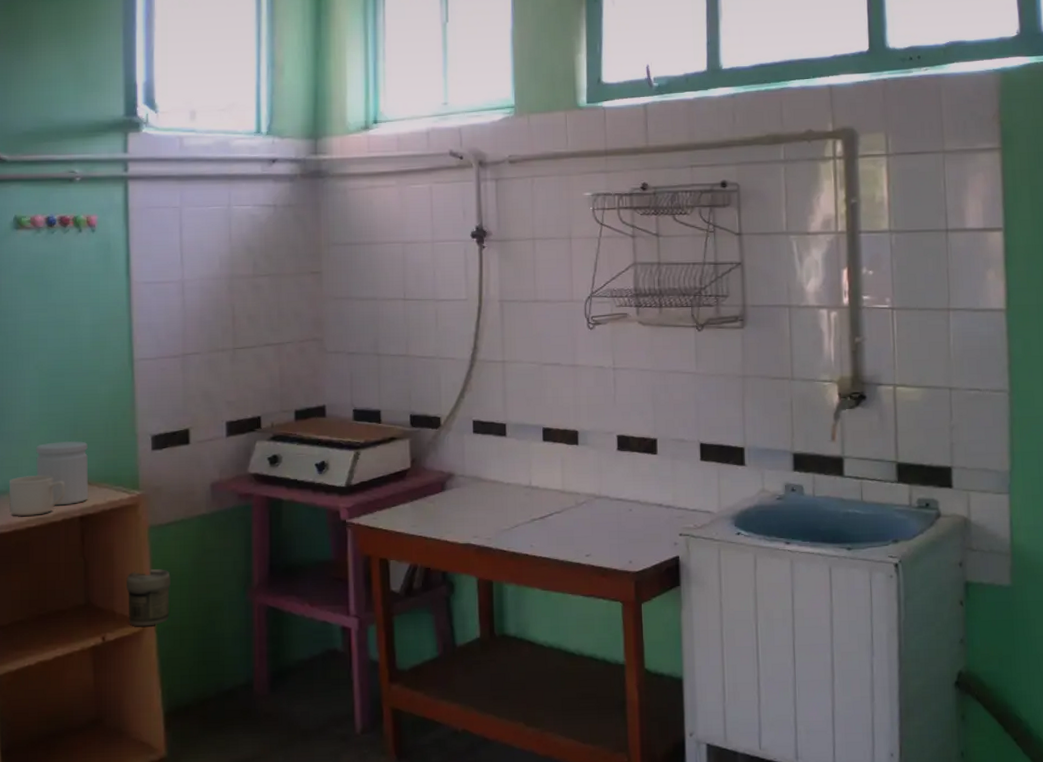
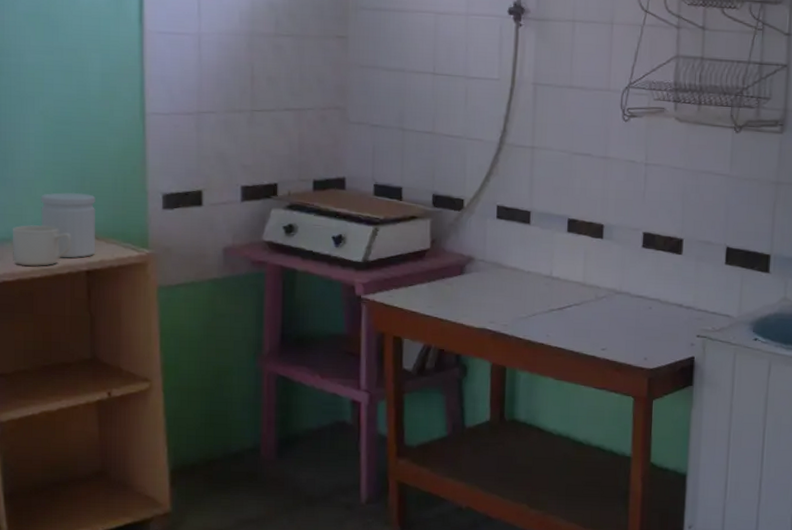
jar: present [125,569,171,627] -> none [133,329,179,386]

